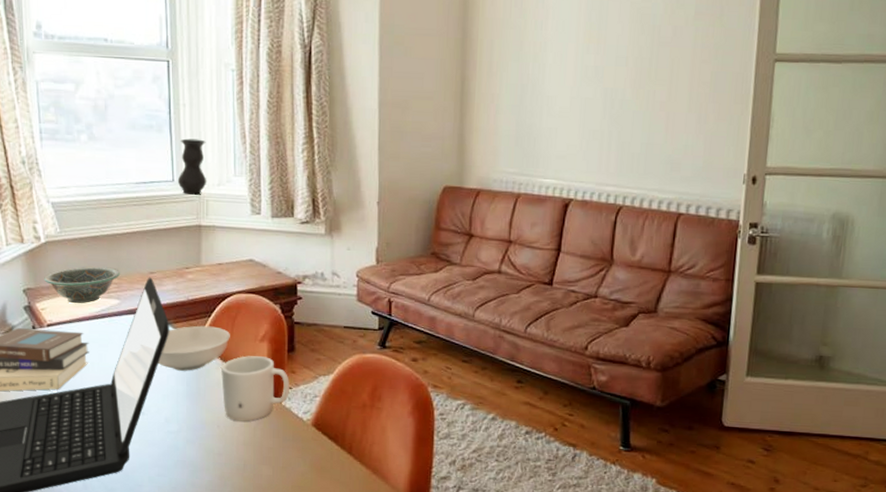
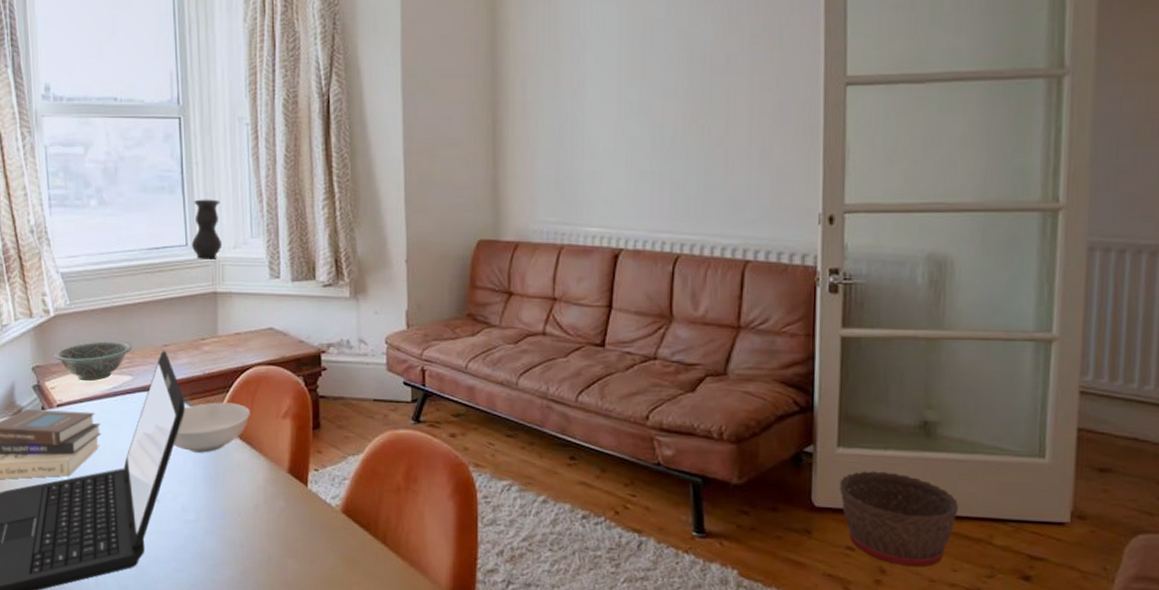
mug: present [221,355,290,422] -> none [241,433,316,509]
basket: none [745,397,843,478] -> present [839,471,958,567]

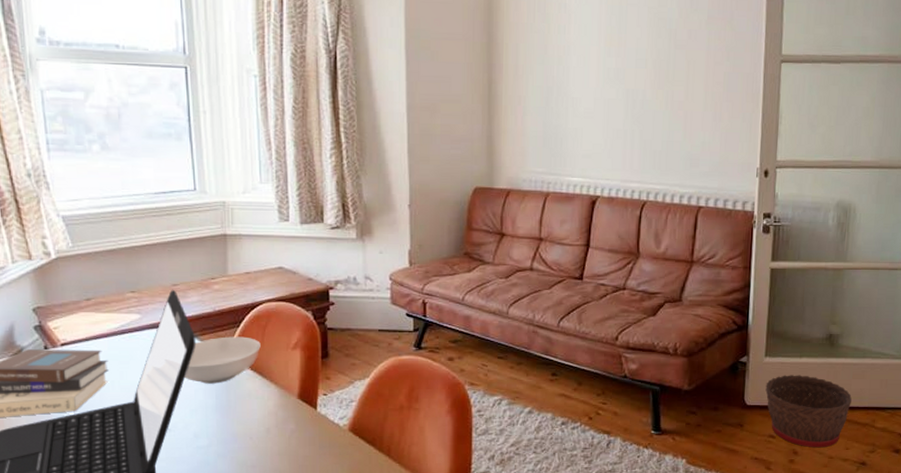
decorative bowl: present [53,340,133,382] -> none [56,281,141,321]
vase: present [191,199,223,259] -> none [199,146,232,203]

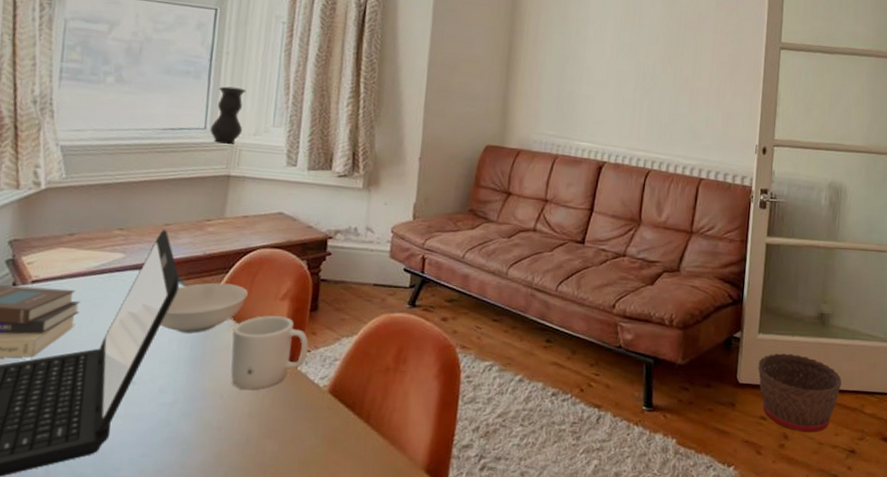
vase: none [199,146,232,203] -> present [209,86,247,144]
mug: none [252,363,324,431] -> present [230,315,309,390]

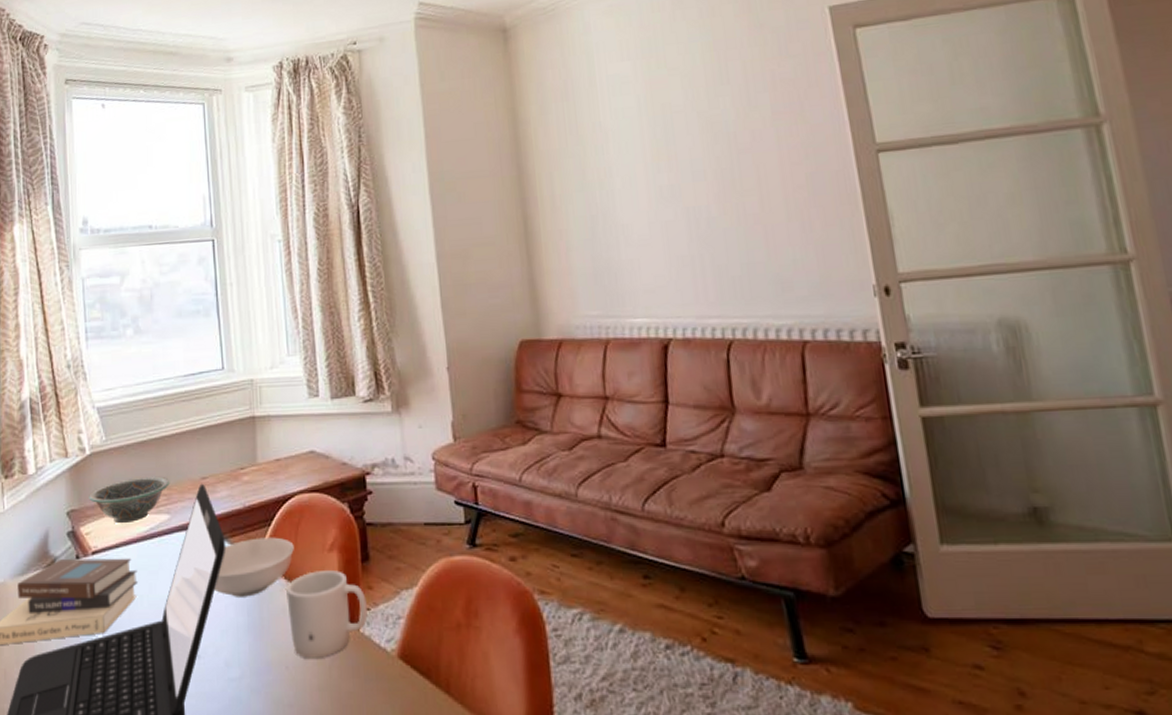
decorative bowl: none [37,216,131,258] -> present [89,476,170,524]
vase: present [209,86,247,144] -> none [227,319,259,382]
basket: present [758,353,842,433] -> none [950,570,1095,686]

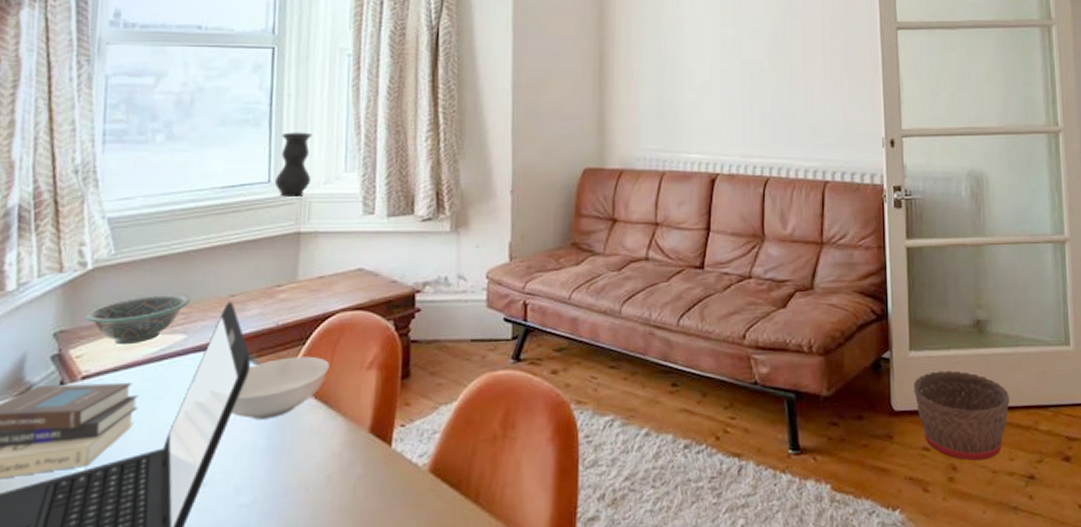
vase: none [227,319,259,382] -> present [274,132,313,197]
mug: present [286,569,368,658] -> none [314,387,403,479]
basket: none [950,570,1095,686] -> present [913,370,1010,461]

